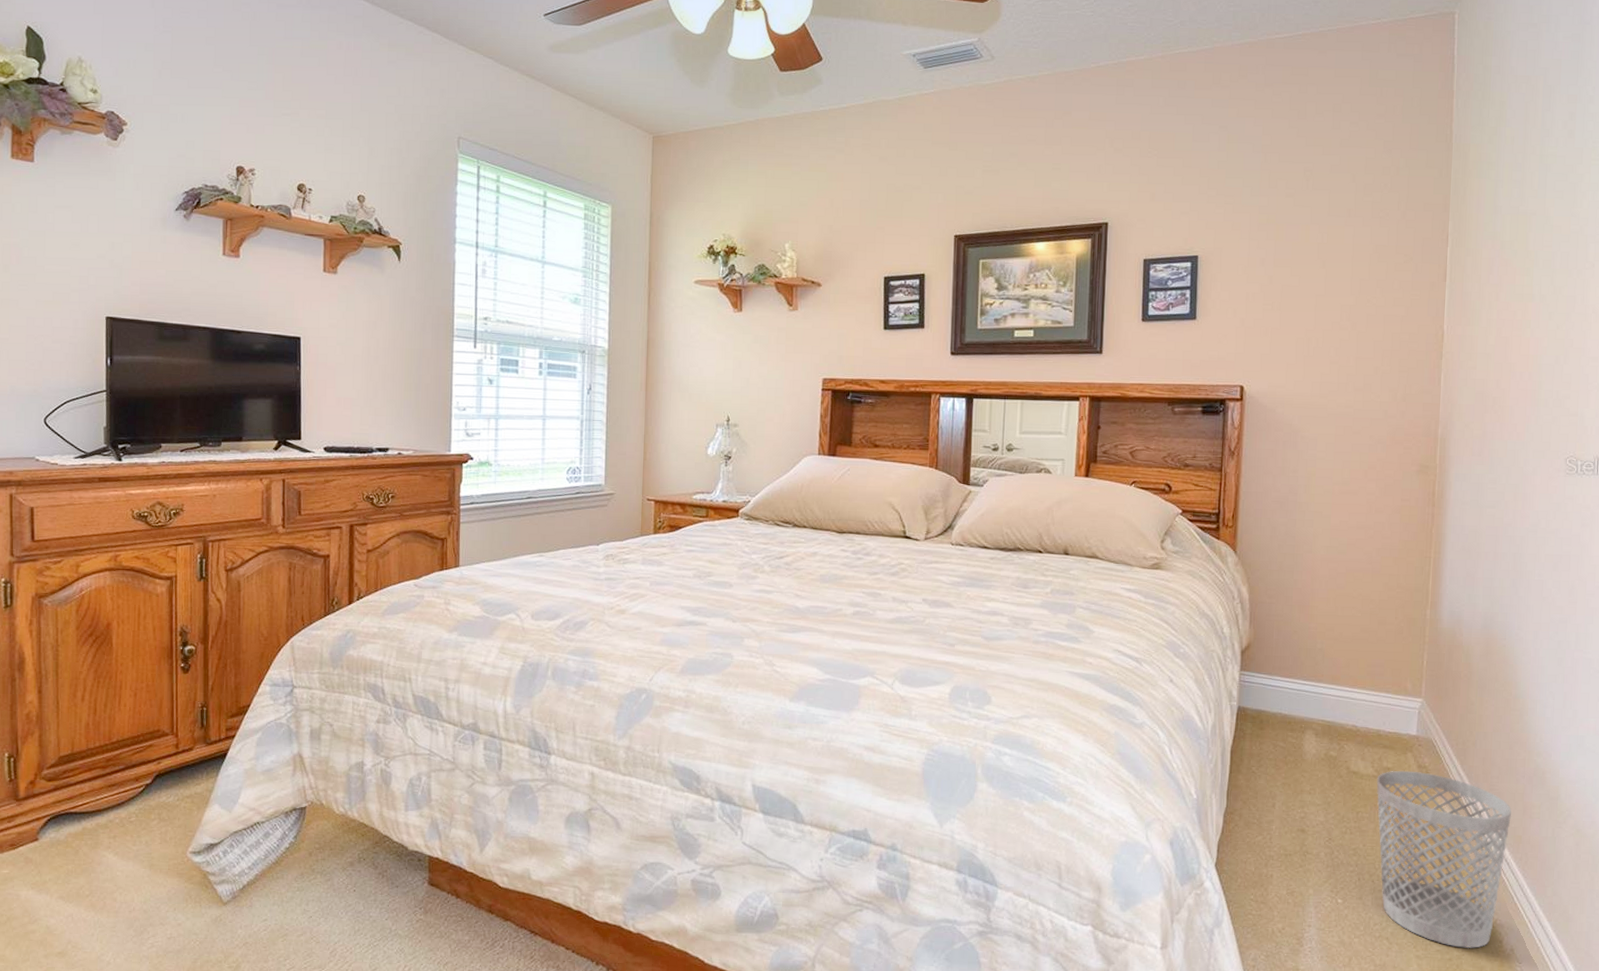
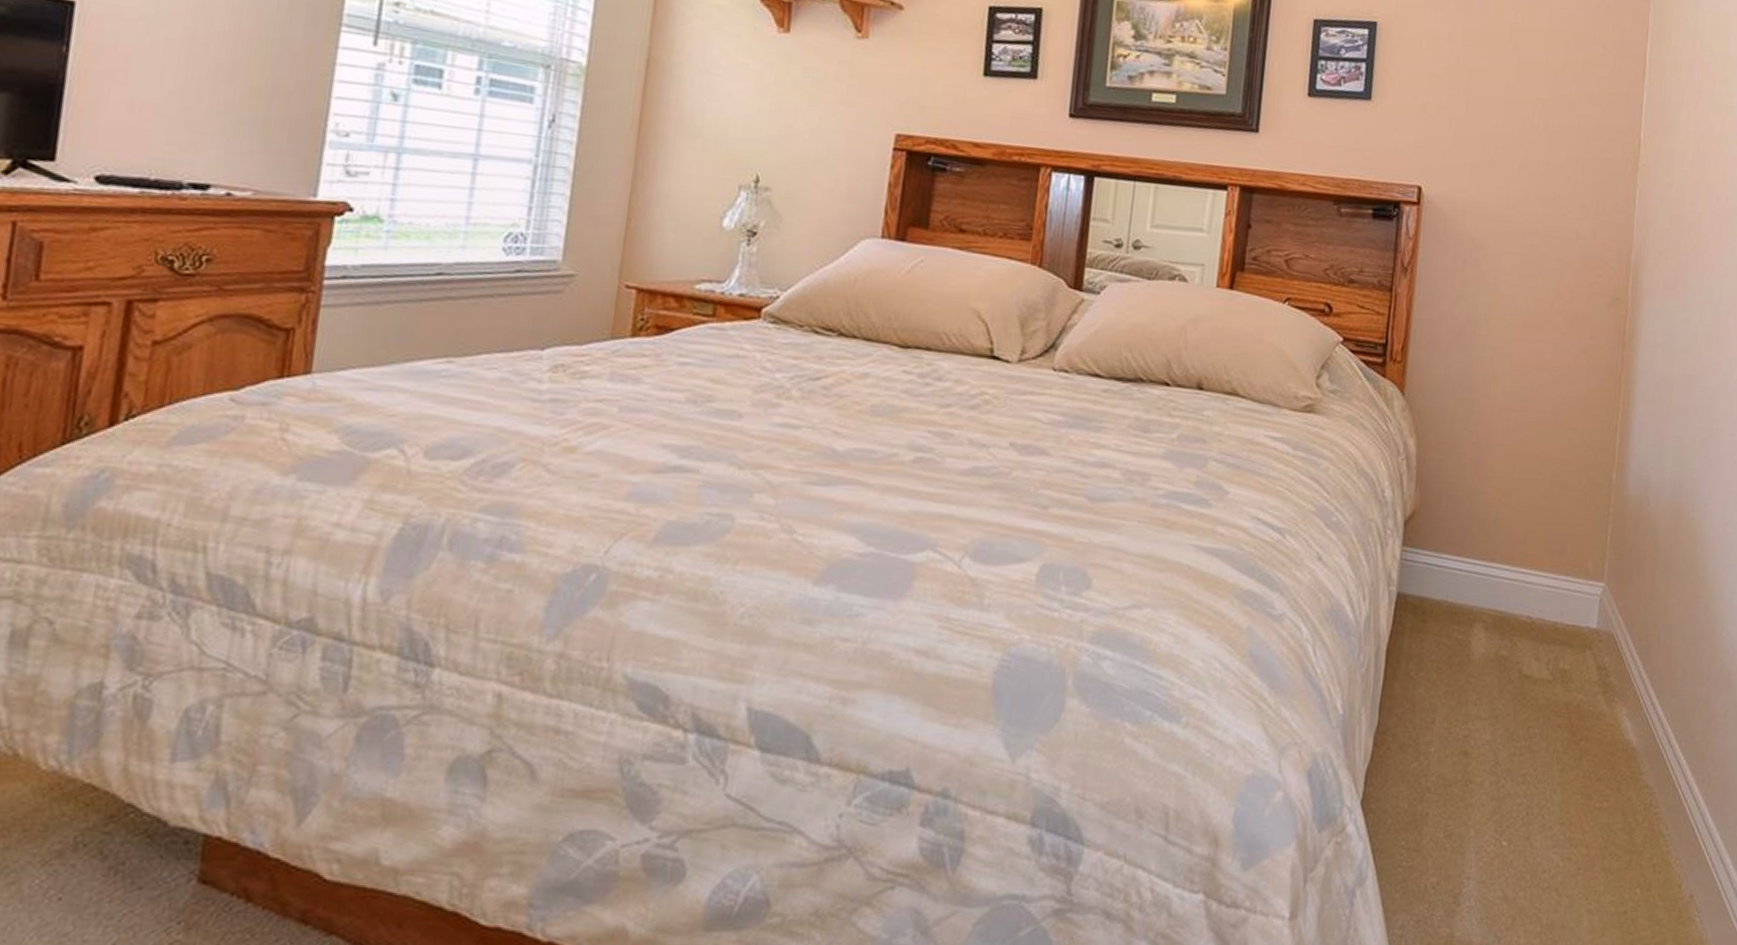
wastebasket: present [1376,770,1511,948] -> none [1550,673,1695,897]

